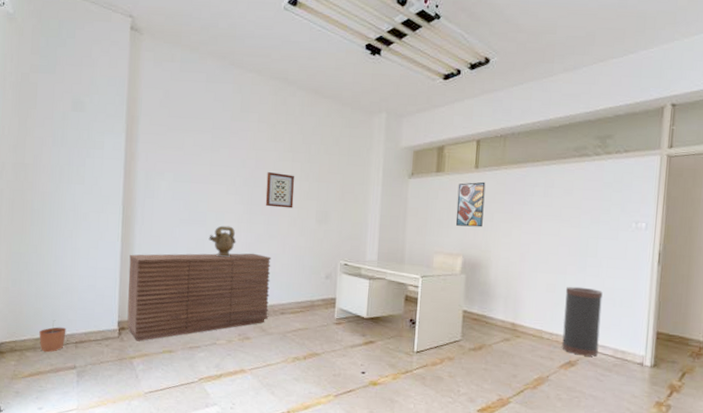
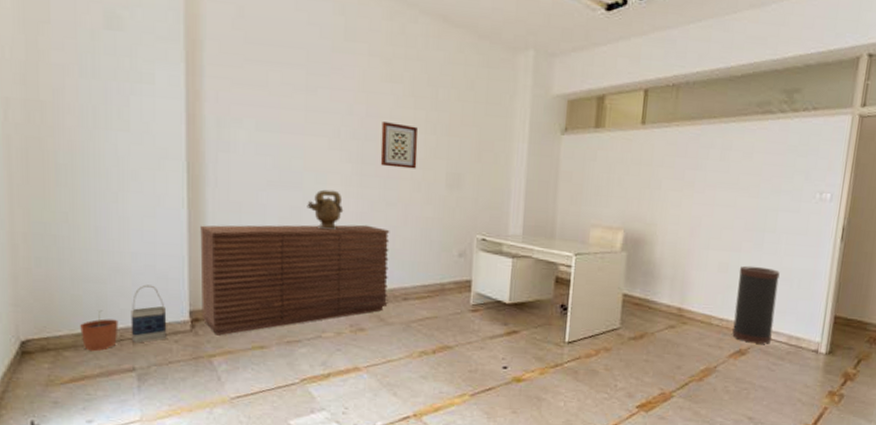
bag: none [74,300,101,346] -> present [130,284,167,343]
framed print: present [455,181,486,228] -> none [616,141,654,196]

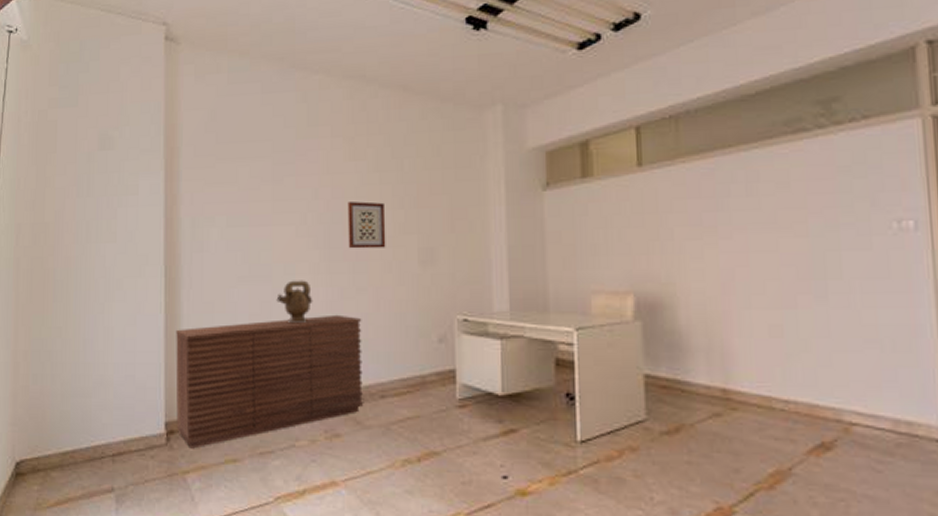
plant pot: present [80,310,119,352] -> none [67,425,100,471]
bag: present [130,284,167,343] -> none [111,396,144,460]
trash can: present [732,265,780,344] -> none [799,326,867,433]

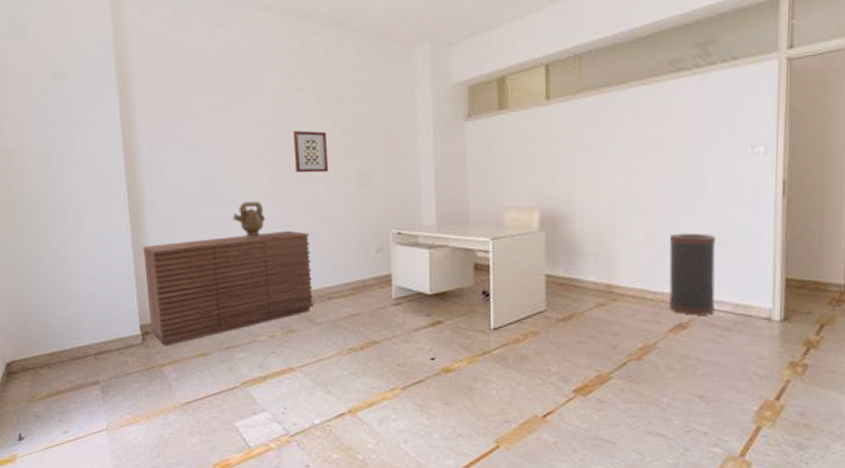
trash can: none [799,326,867,433] -> present [669,233,716,315]

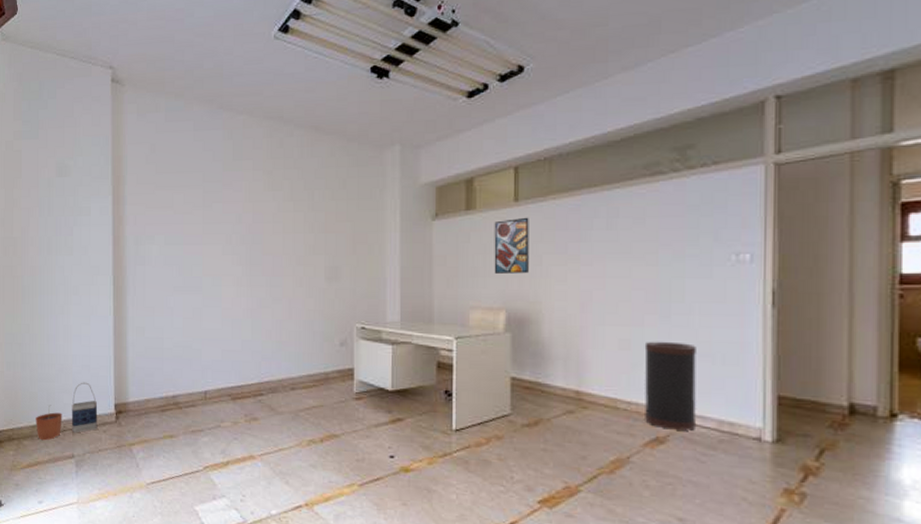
plant pot: none [52,330,83,368] -> present [36,405,62,441]
bag: none [91,304,123,358] -> present [71,382,98,433]
sideboard: present [143,230,313,346] -> none [123,320,277,426]
decorative urn: present [233,201,266,239] -> none [206,291,236,327]
wall art: present [293,130,329,173] -> none [266,226,298,266]
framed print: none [527,115,561,173] -> present [494,217,529,274]

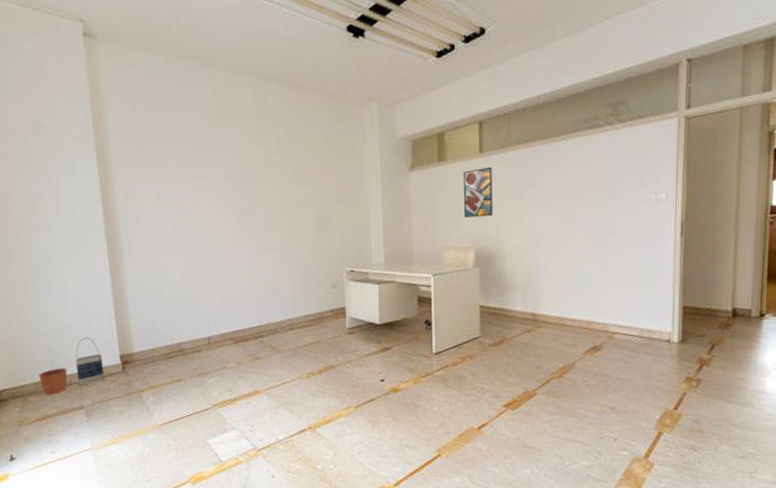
trash can: present [644,341,696,431] -> none [585,268,625,339]

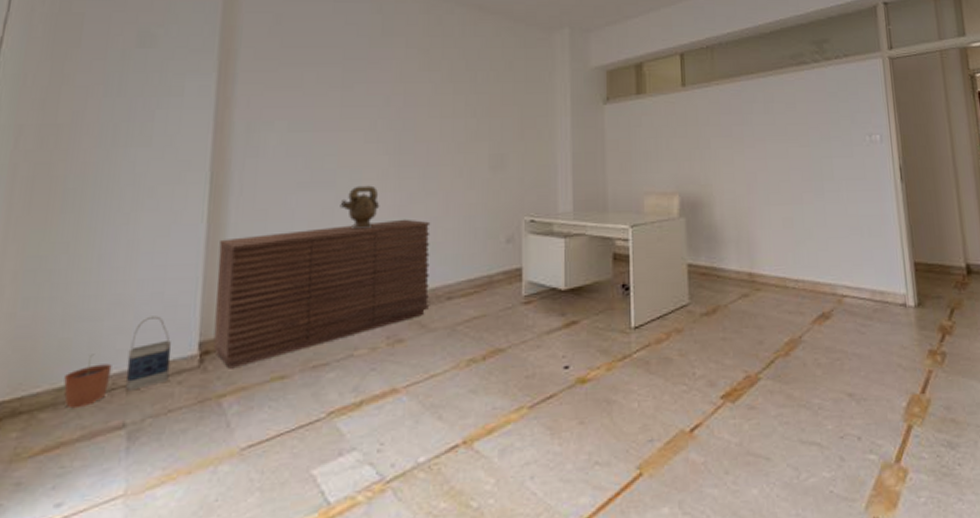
sideboard: none [121,269,276,374] -> present [213,219,431,369]
decorative urn: none [203,243,233,278] -> present [340,185,380,230]
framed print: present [463,166,493,217] -> none [664,101,699,157]

